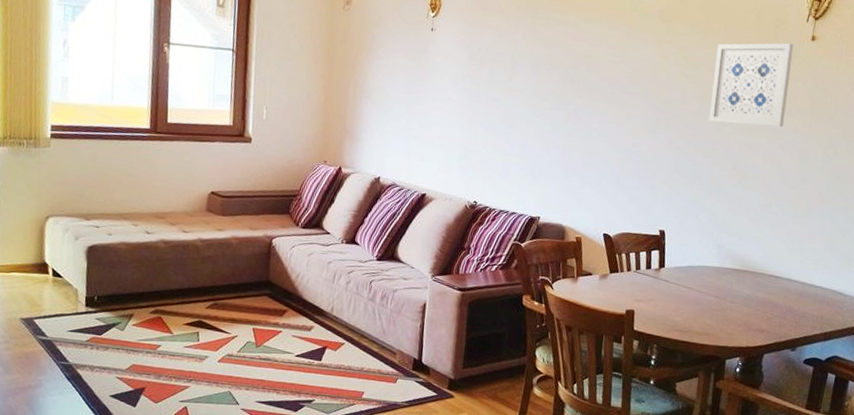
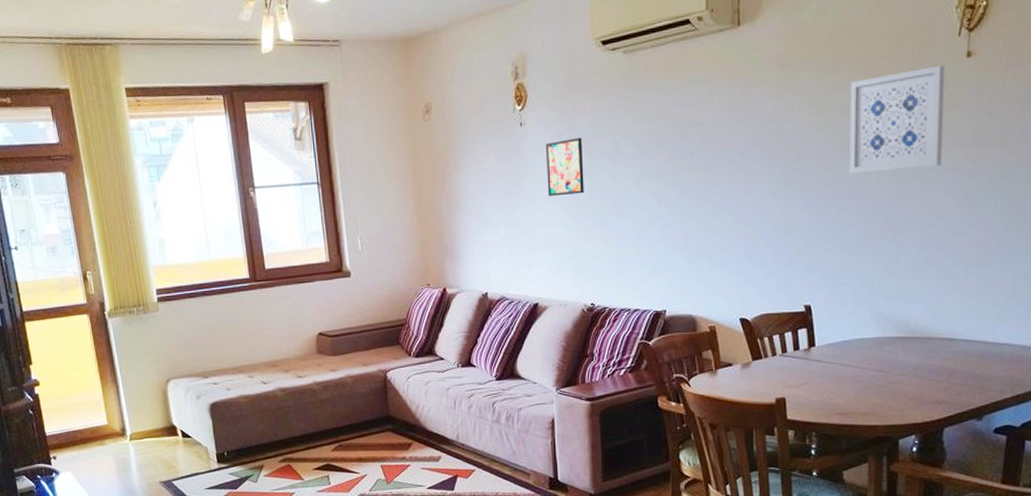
wall art: none [448,50,485,101] -> present [545,137,584,197]

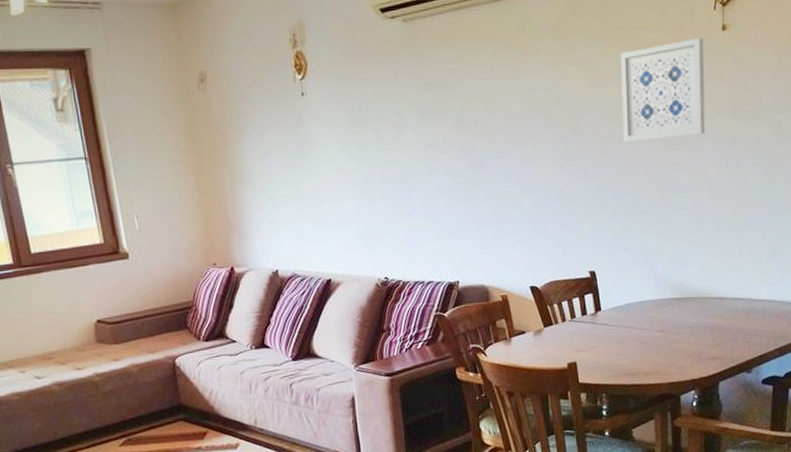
wall art: present [545,137,584,197] -> none [329,107,372,169]

